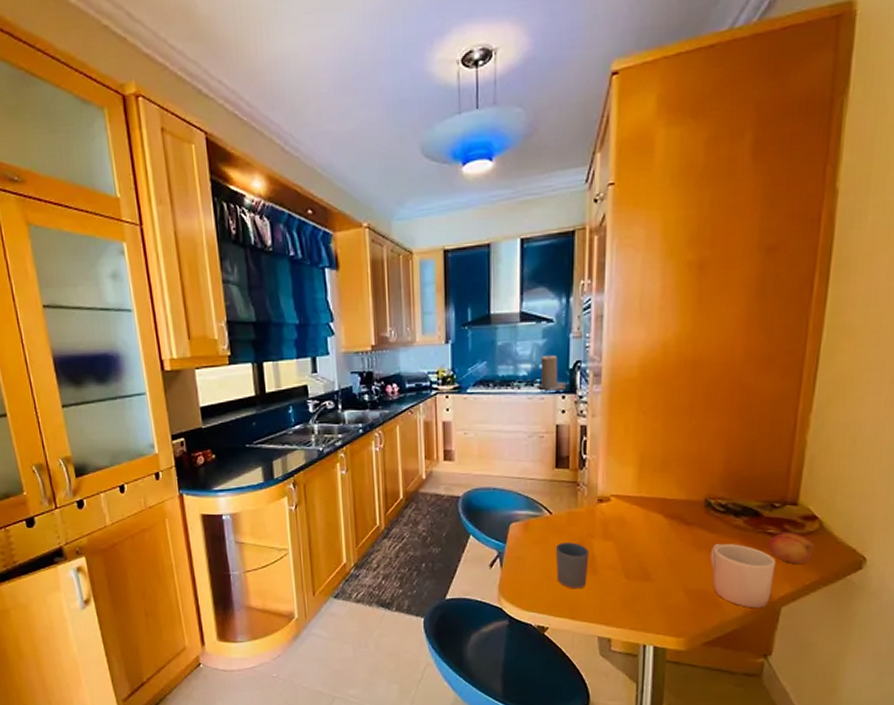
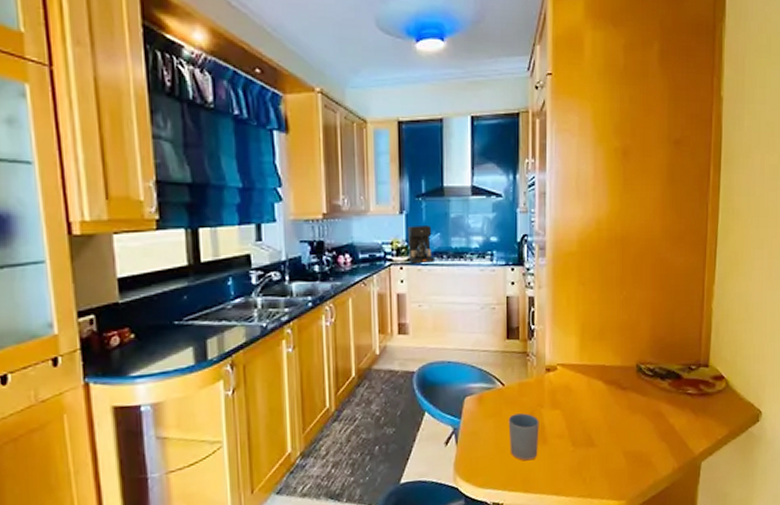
coffee maker: none [452,354,482,393] -> present [406,226,436,264]
paper towel: present [537,355,567,391] -> none [488,229,516,263]
mug: present [710,543,776,609] -> none [643,405,695,466]
fruit: present [768,532,814,564] -> none [688,392,723,421]

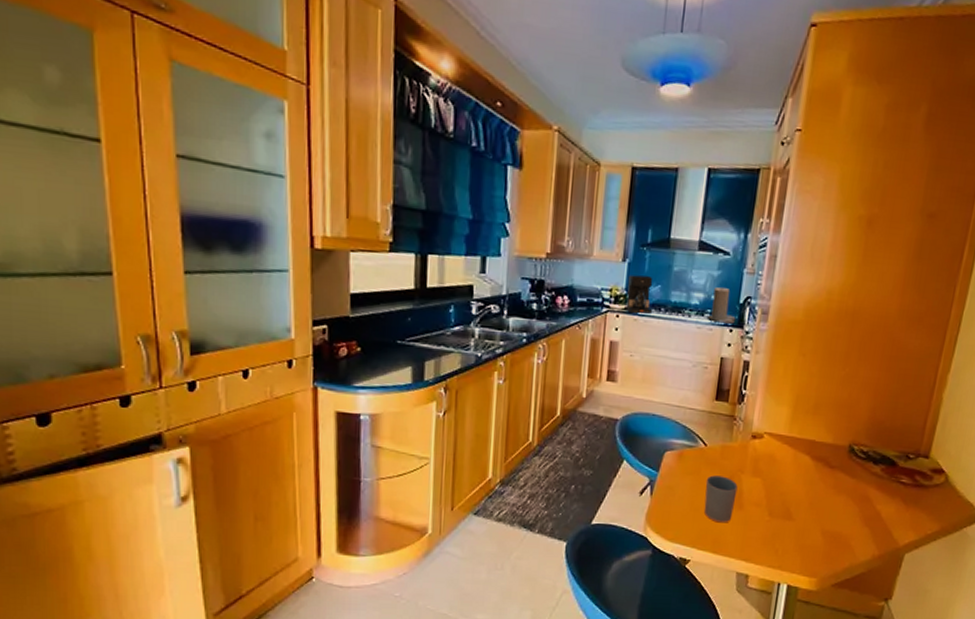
paper towel: none [488,229,516,263] -> present [706,287,736,324]

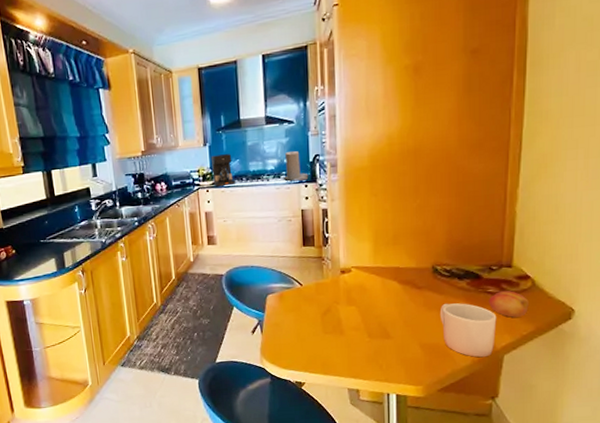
mug: present [704,475,738,523] -> none [307,308,336,349]
mug: none [847,488,905,554] -> present [439,303,497,358]
fruit: none [899,483,939,514] -> present [489,291,529,318]

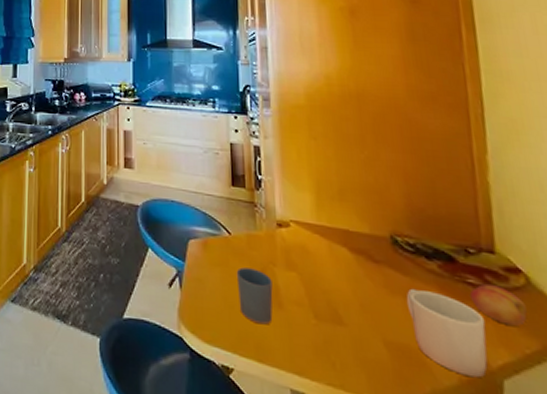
coffee maker: present [210,154,236,187] -> none [133,72,160,106]
paper towel: present [283,151,309,182] -> none [210,78,239,111]
mug: none [307,308,336,349] -> present [236,267,273,325]

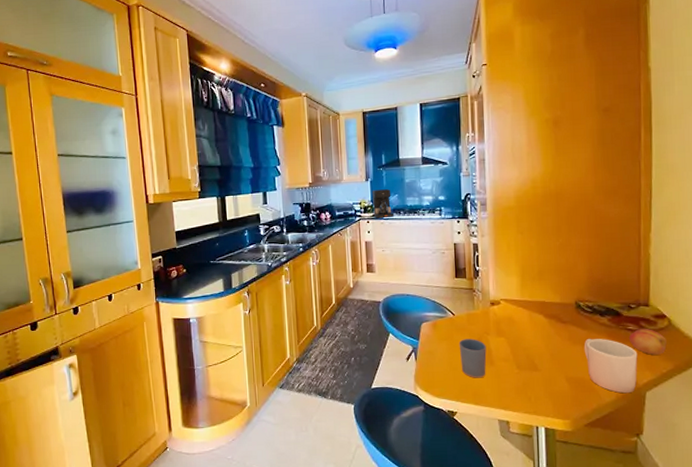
coffee maker: none [133,72,160,106] -> present [371,189,395,219]

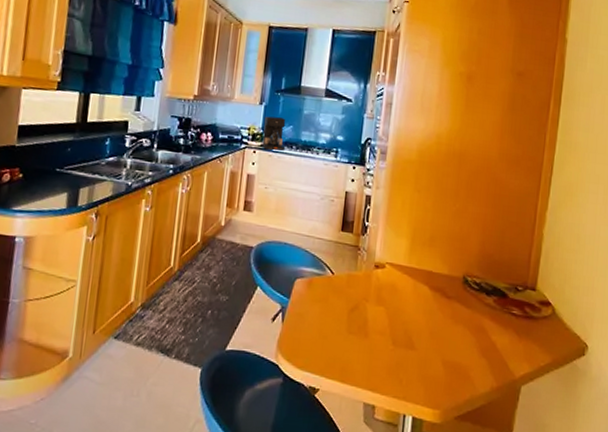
mug: present [459,339,487,378] -> none [332,303,363,352]
mug: present [584,338,638,394] -> none [465,318,518,386]
fruit: present [629,329,667,355] -> none [512,315,548,345]

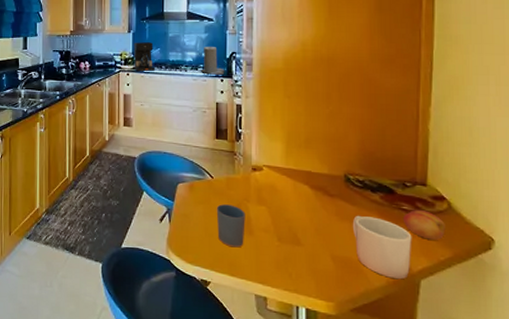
paper towel: none [332,129,358,162] -> present [200,47,225,75]
mug: none [332,303,363,352] -> present [216,204,245,248]
mug: none [465,318,518,386] -> present [352,215,412,280]
fruit: none [512,315,548,345] -> present [403,210,445,240]

